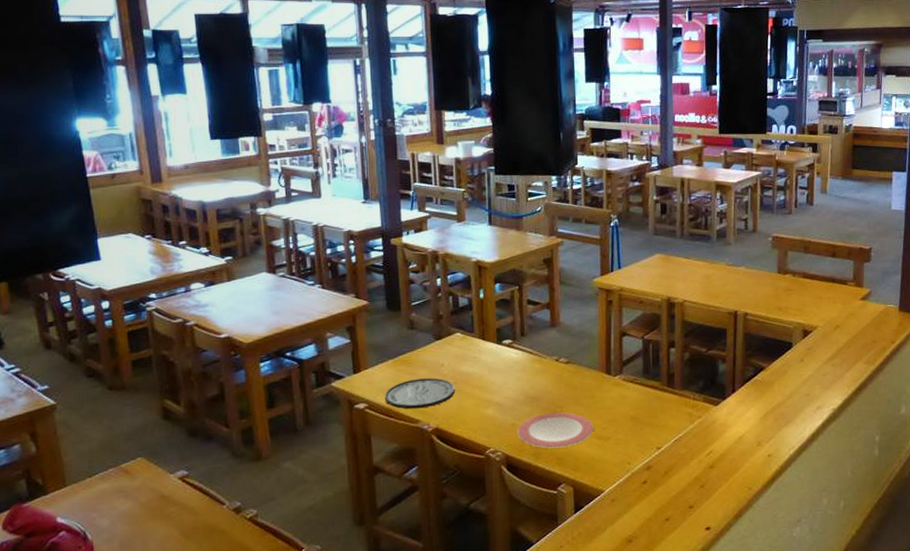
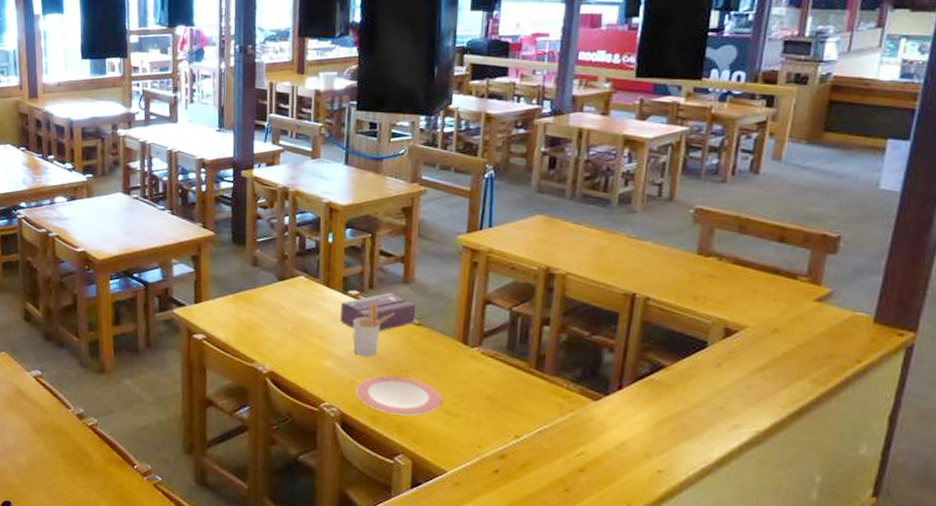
plate: present [384,378,455,409] -> none [222,317,294,349]
tissue box: none [497,337,565,375] -> present [340,292,416,331]
utensil holder: none [509,349,546,399] -> present [353,303,395,357]

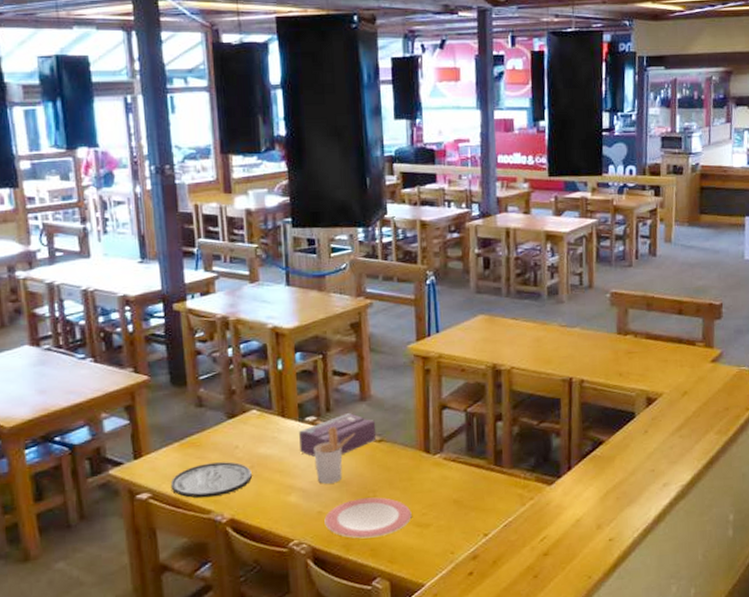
plate: none [222,317,294,349] -> present [170,462,252,498]

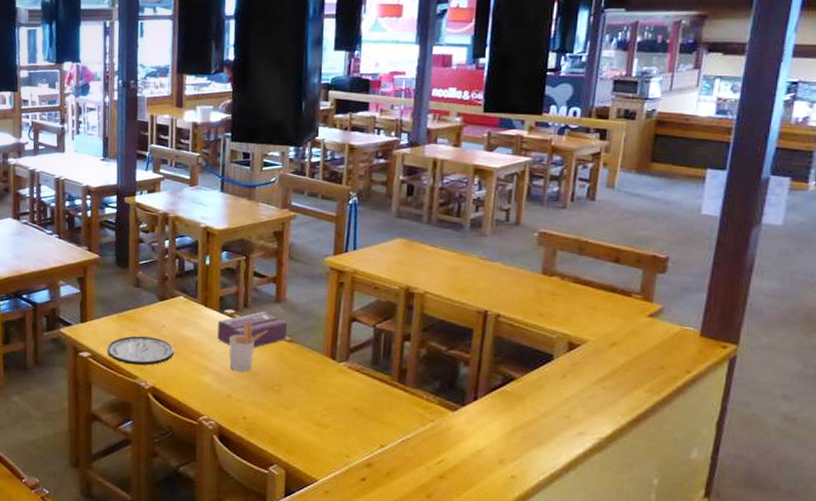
plate: present [324,497,412,539] -> none [232,389,312,428]

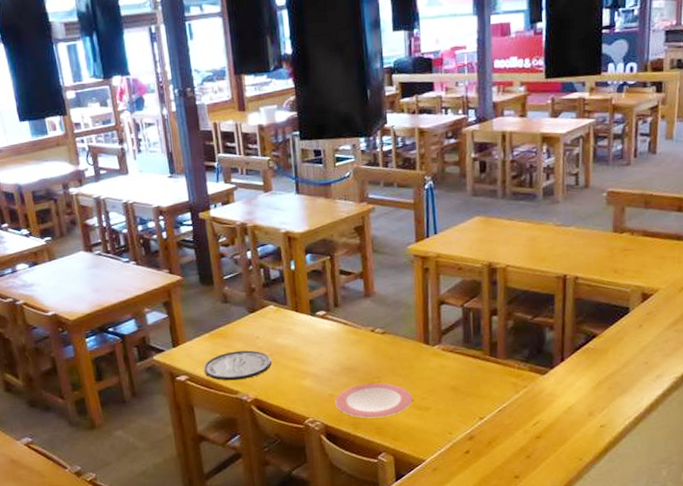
tissue box: present [217,311,288,348] -> none [311,307,380,346]
utensil holder: present [229,321,268,372] -> none [324,320,361,371]
plate: none [232,389,312,428] -> present [335,383,413,419]

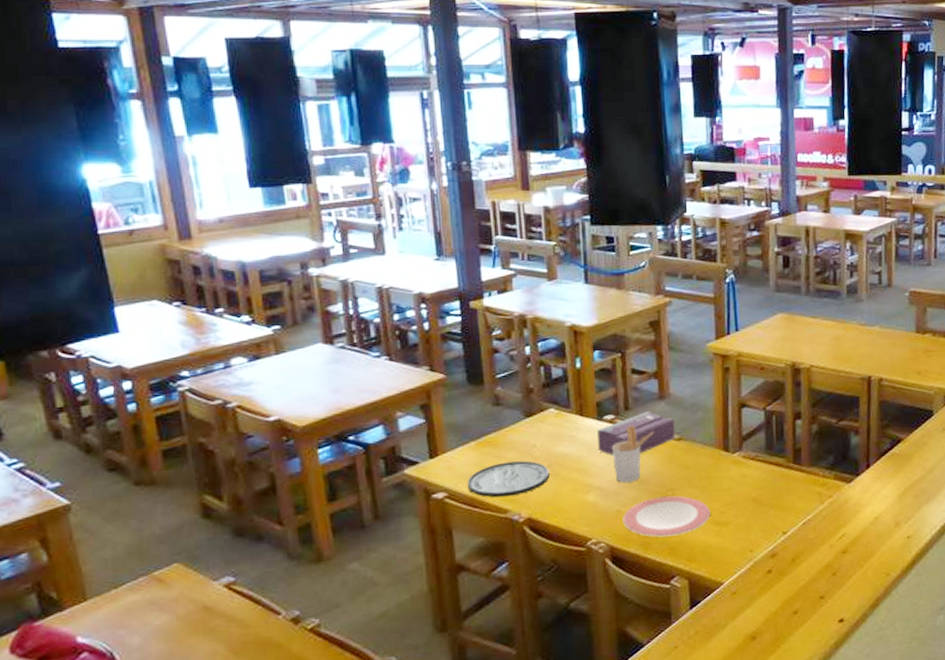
tissue box: none [311,307,380,346] -> present [597,410,676,455]
utensil holder: none [324,320,361,371] -> present [612,425,654,483]

